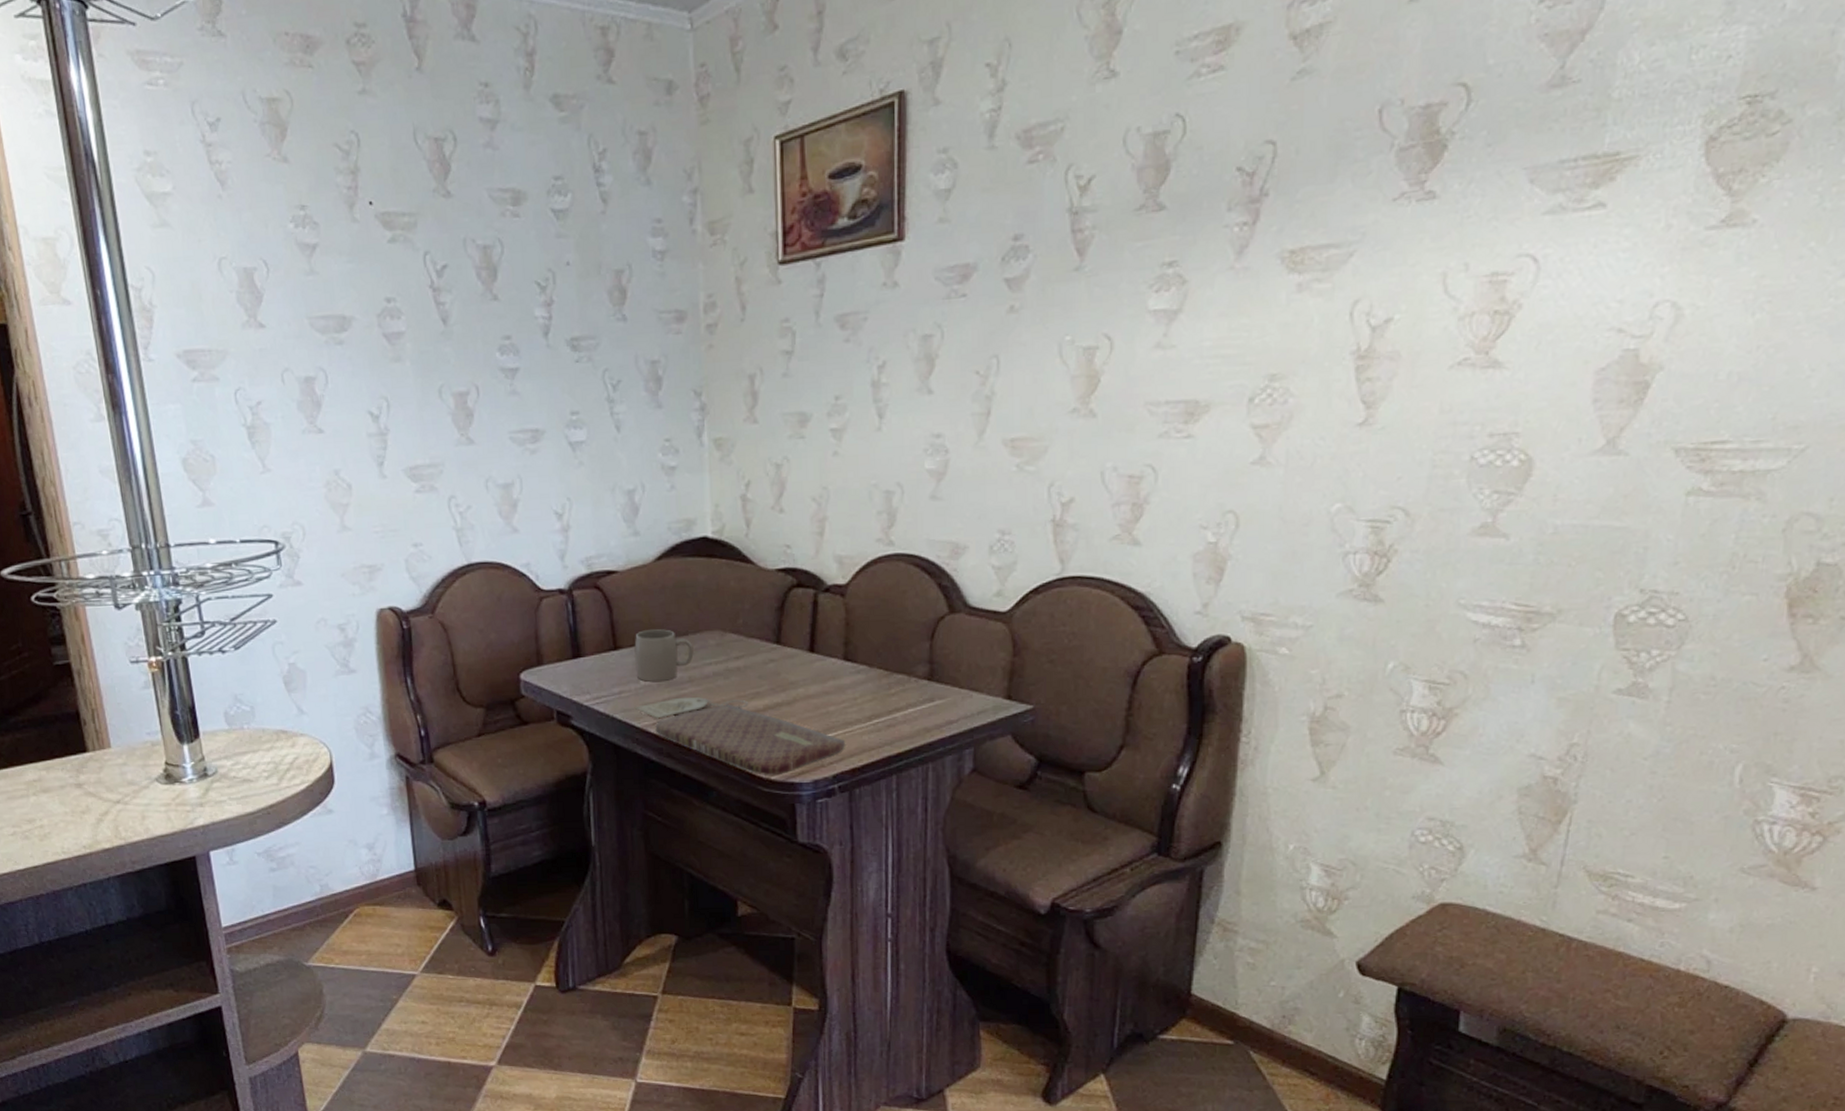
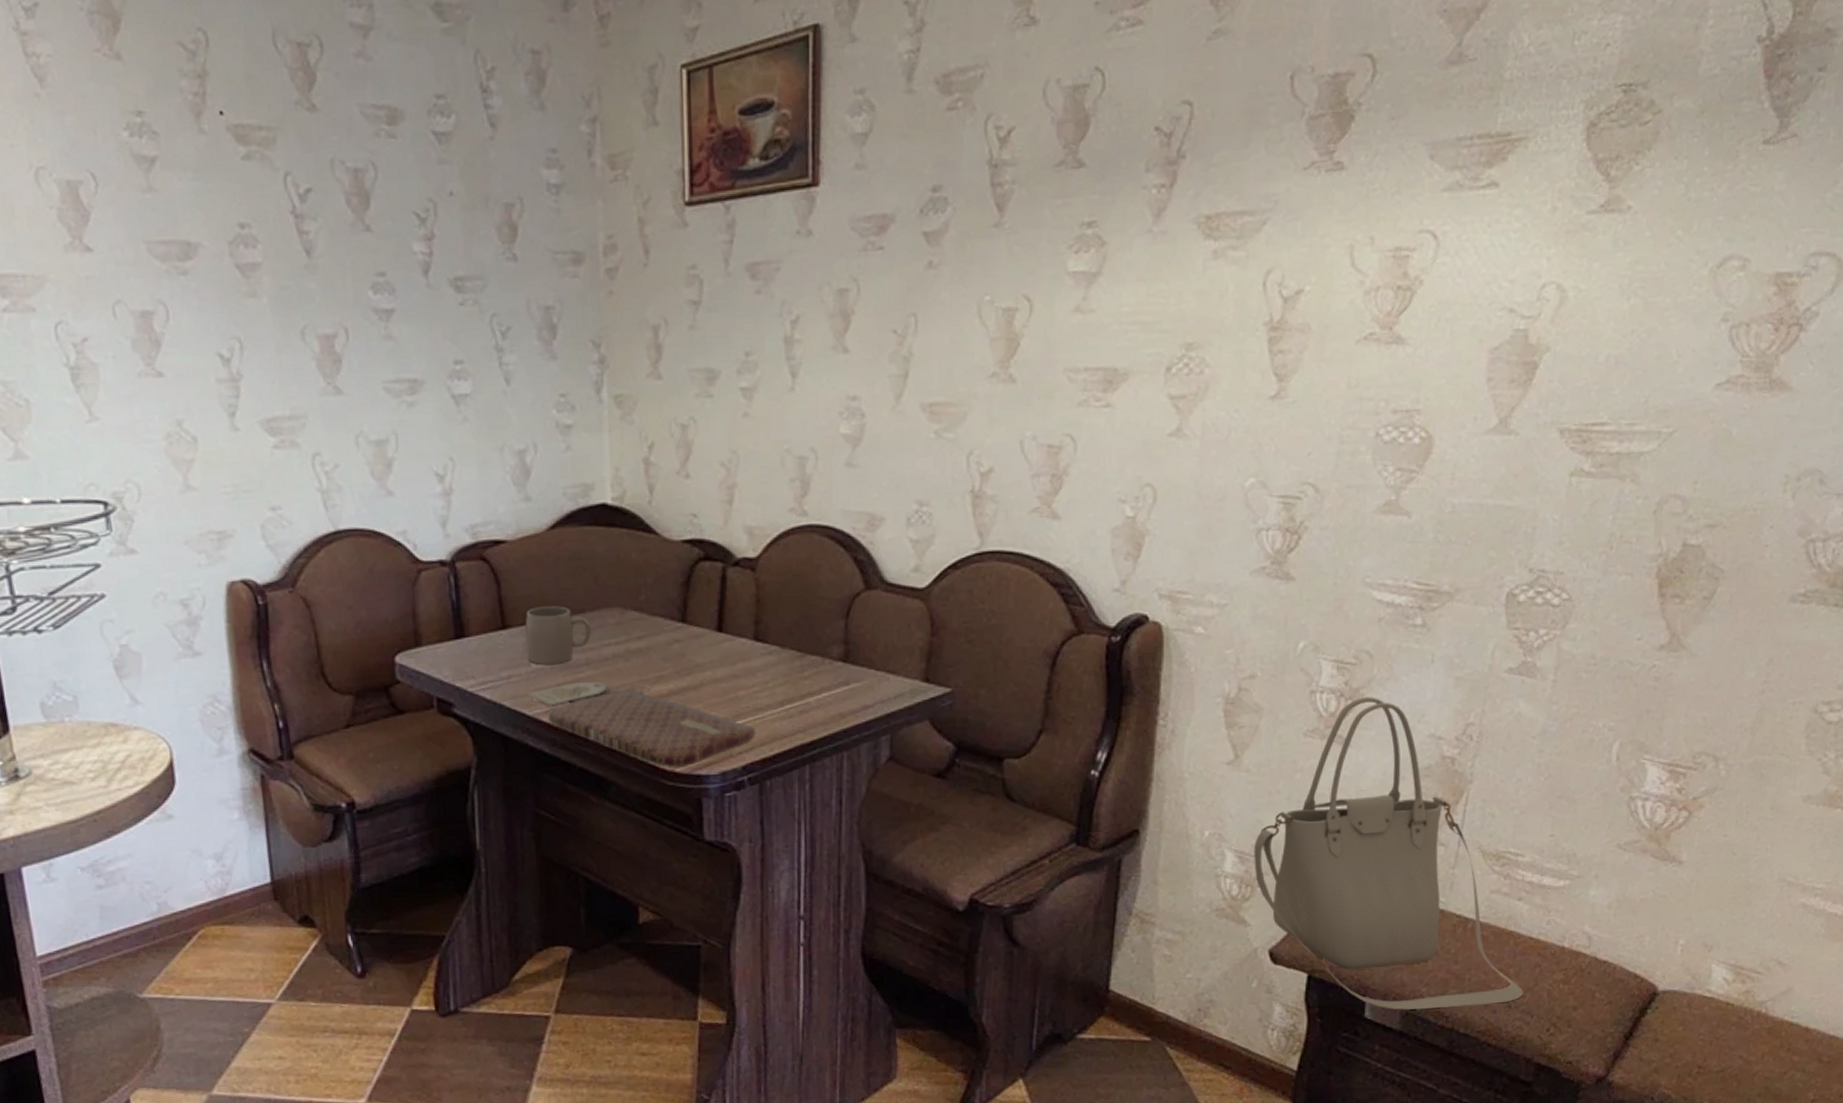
tote bag: none [1341,716,1634,1026] -> present [1254,697,1524,1010]

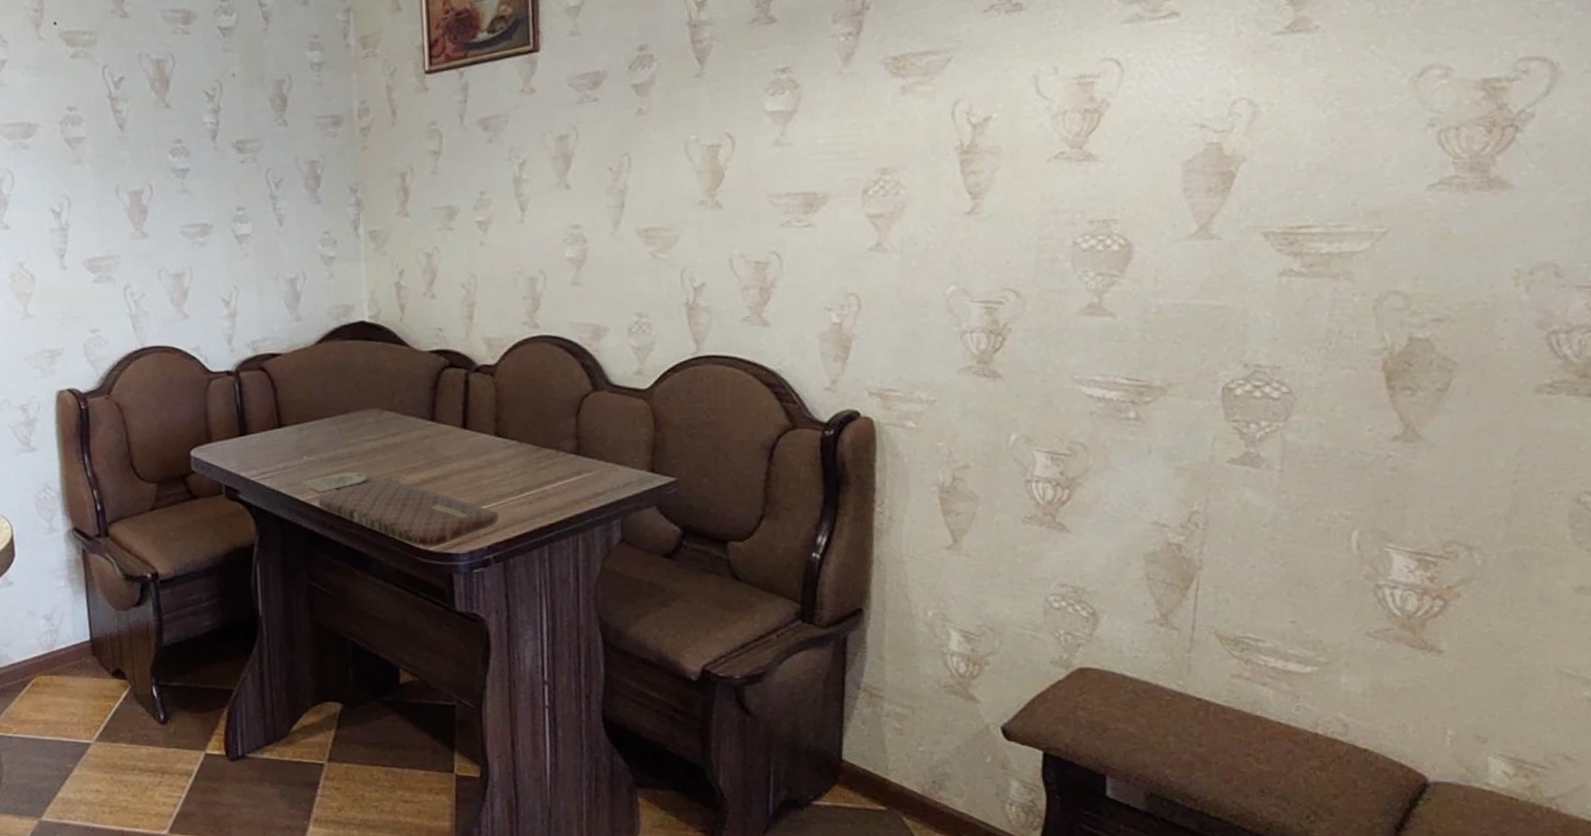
mug: present [525,606,591,666] -> none [297,408,354,458]
tote bag: present [1254,697,1524,1010] -> none [979,486,1278,791]

